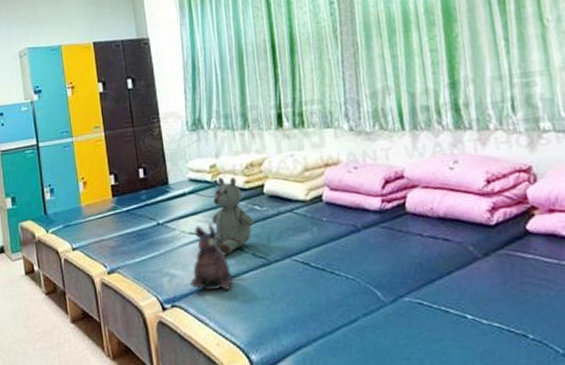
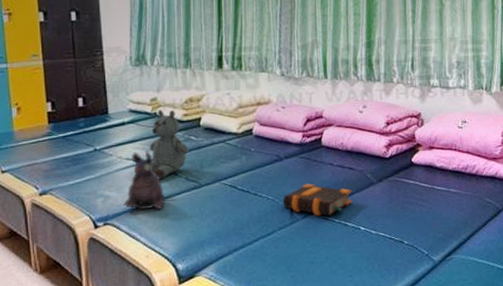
bible: none [365,259,452,300] -> present [282,183,352,216]

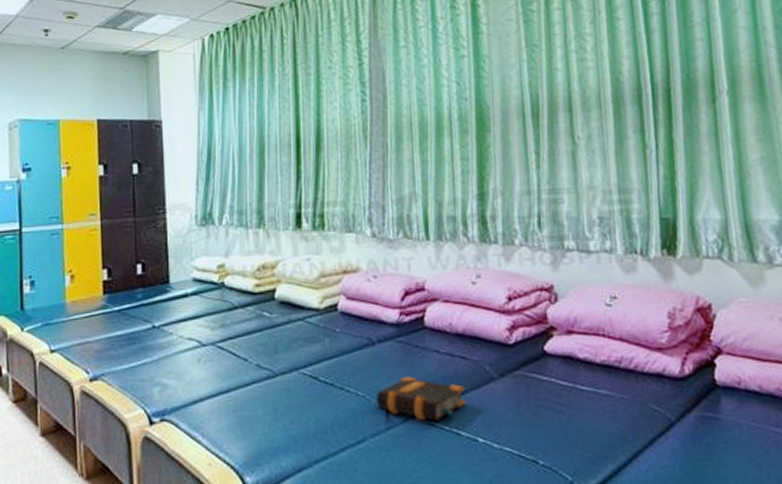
plush toy: present [124,151,165,209] -> none [184,329,231,404]
stuffed bear: present [149,110,189,180] -> none [214,279,261,366]

